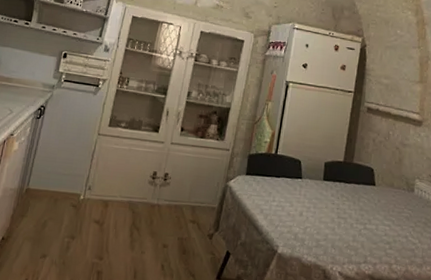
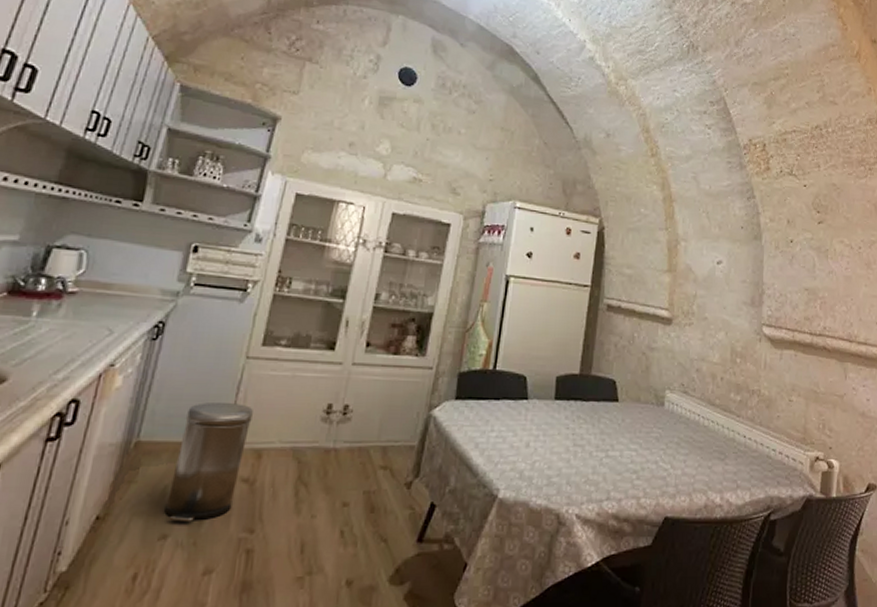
pedal bin: none [44,164,102,248] -> present [164,402,253,521]

